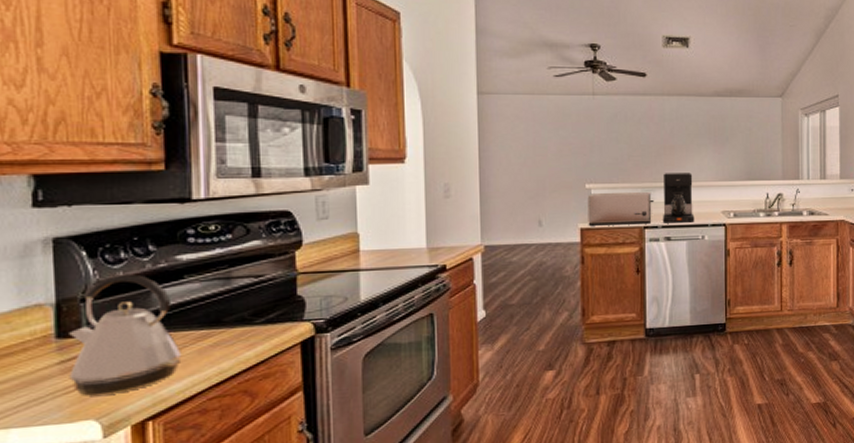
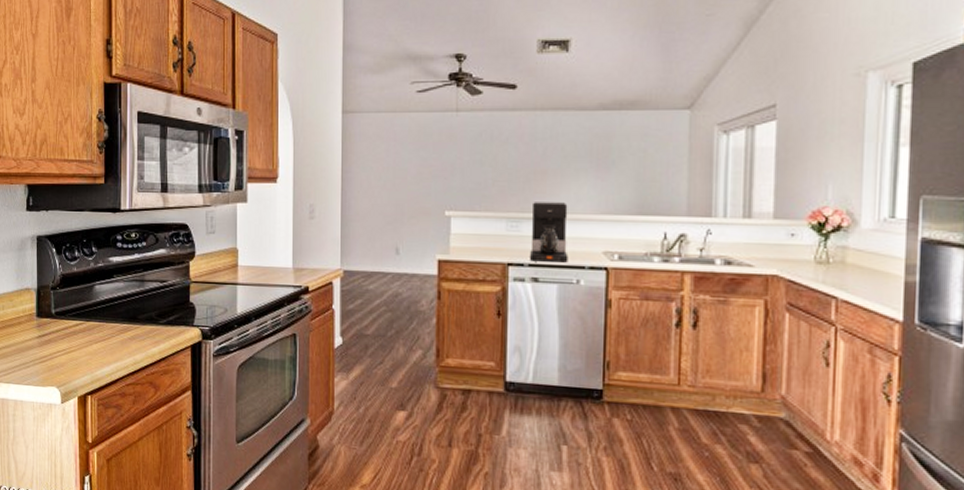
kettle: present [69,274,182,396] -> none [43,270,110,369]
toaster: present [587,191,655,226] -> none [446,221,521,261]

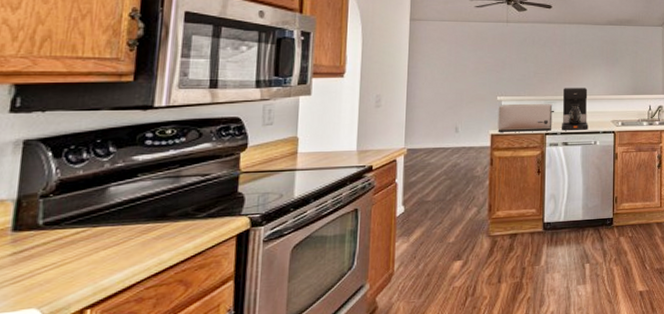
toaster: none [446,221,521,261] -> present [498,103,555,132]

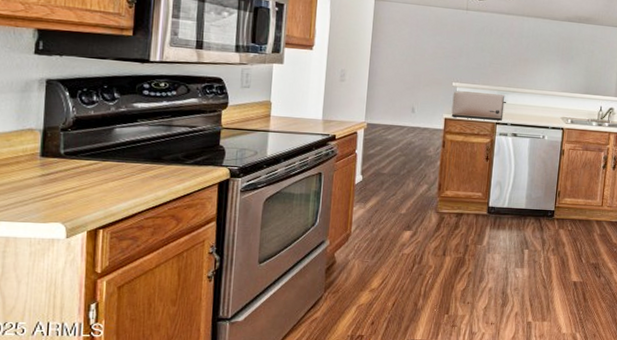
coffee maker: present [562,88,589,131] -> none [512,80,541,124]

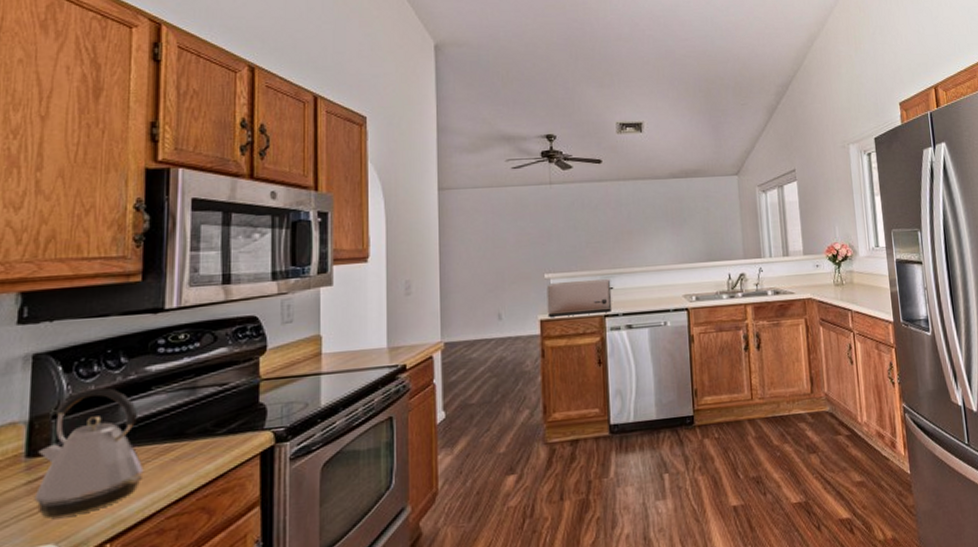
kettle: none [46,113,130,205] -> present [34,387,144,519]

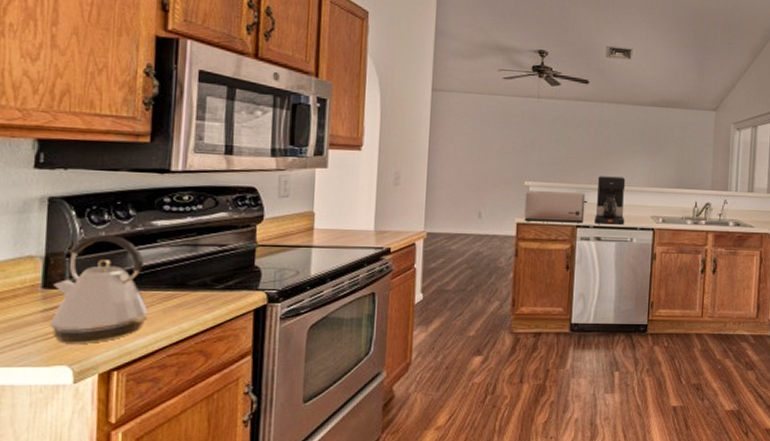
coffee maker: none [621,257,656,311] -> present [595,176,626,225]

